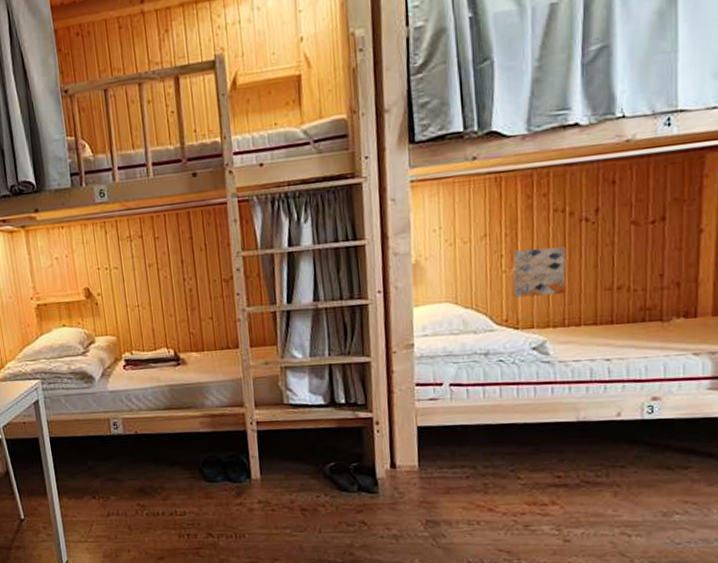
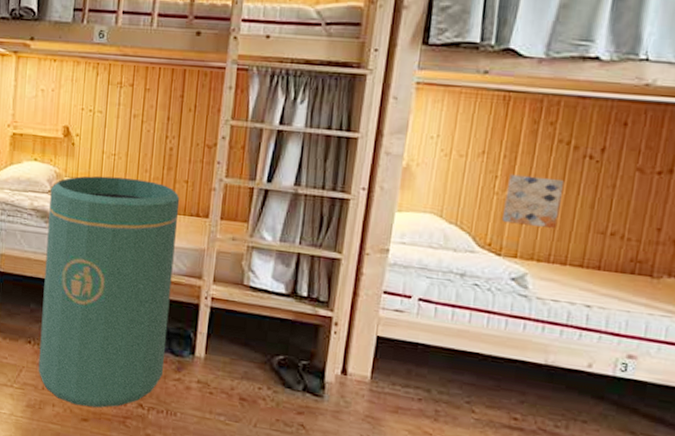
trash can: none [84,324,225,547] -> present [38,176,180,408]

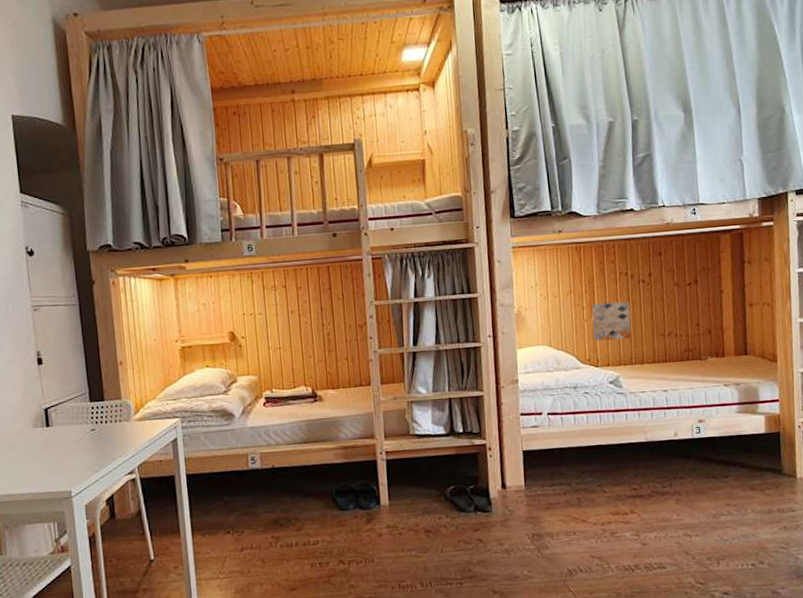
trash can: present [38,176,180,408] -> none [226,364,356,579]

